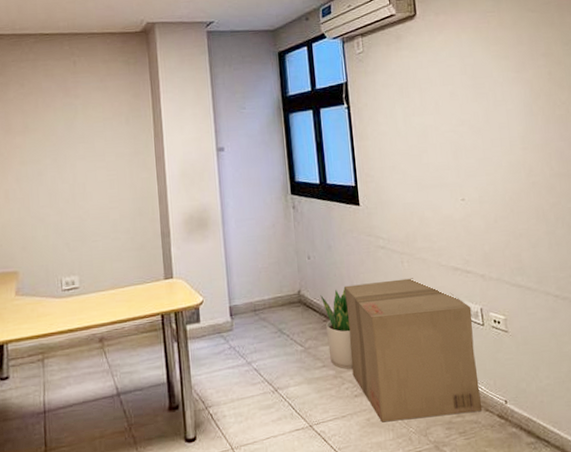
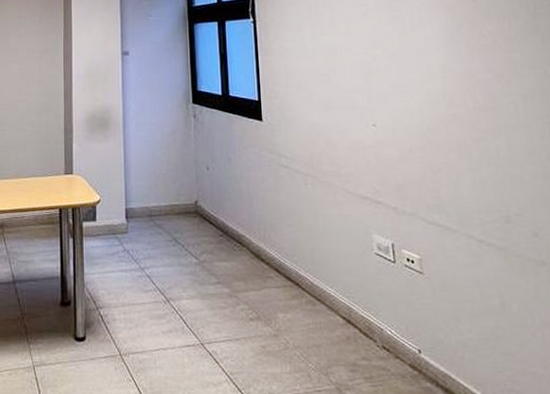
planter: present [320,287,353,369] -> none [218,203,249,289]
cardboard box: present [344,278,483,423] -> none [243,201,392,358]

